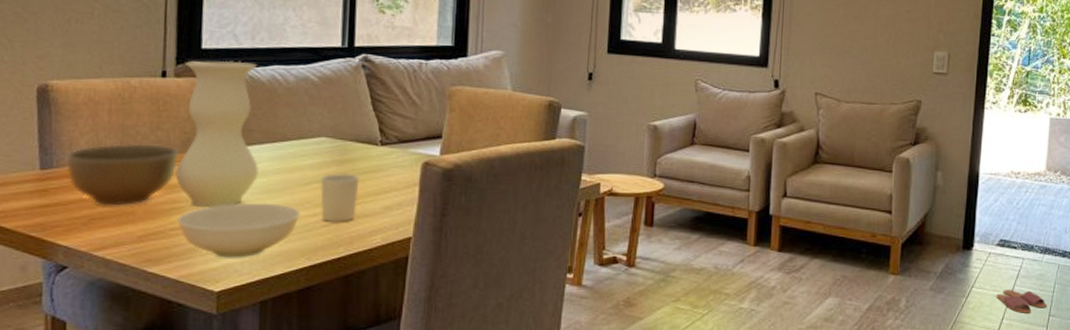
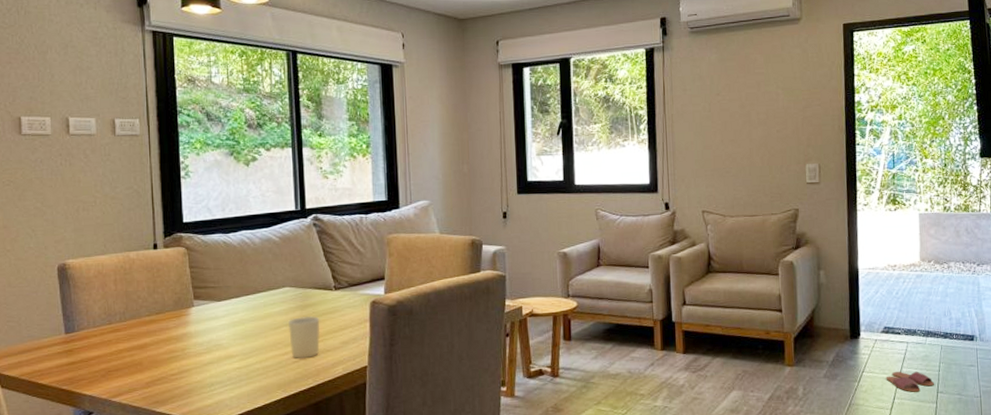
bowl: present [65,143,179,206] -> none [84,305,173,359]
vase: present [175,60,259,207] -> none [171,230,237,354]
bowl: present [177,202,300,258] -> none [176,346,274,395]

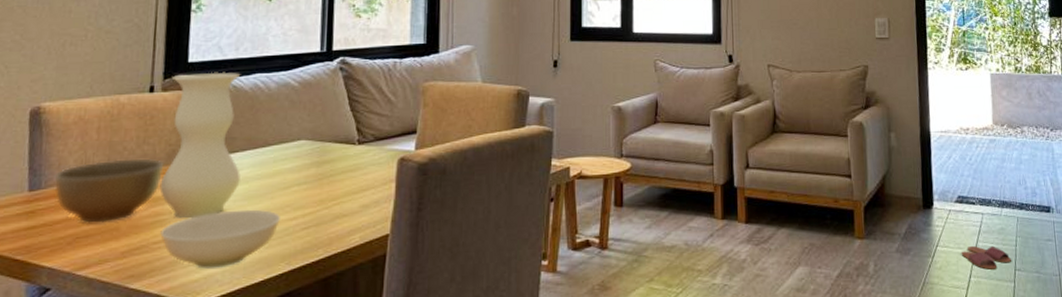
bowl: none [84,305,173,359] -> present [53,158,164,223]
vase: none [171,230,237,354] -> present [159,72,241,218]
bowl: none [176,346,274,395] -> present [160,209,280,268]
mug: present [288,315,321,359] -> none [300,173,338,225]

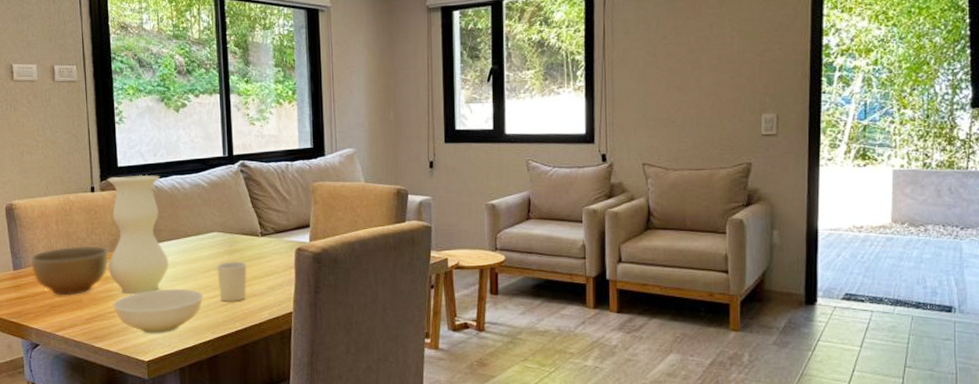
mug: none [300,173,338,225] -> present [217,260,247,303]
slippers: present [961,245,1011,270] -> none [845,341,901,365]

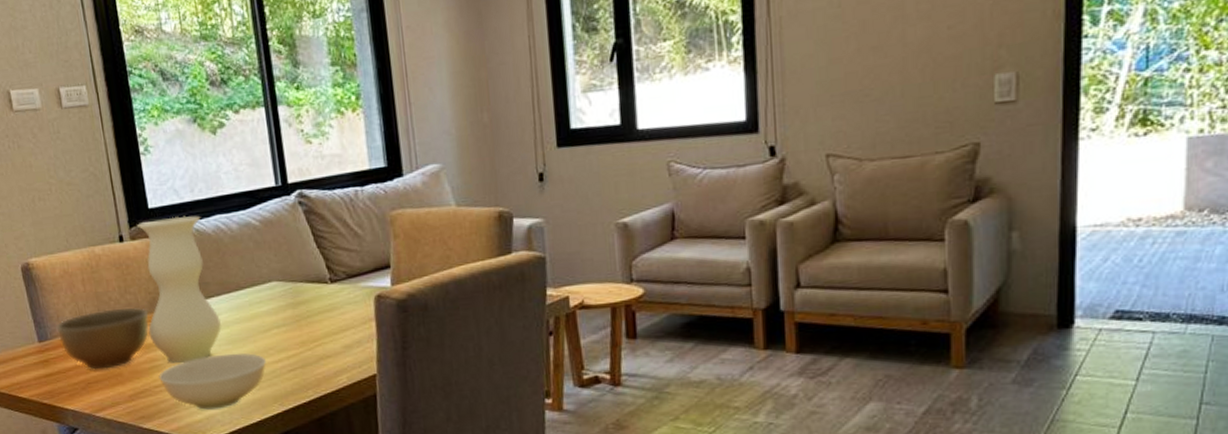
mug: present [217,260,247,303] -> none [279,315,318,367]

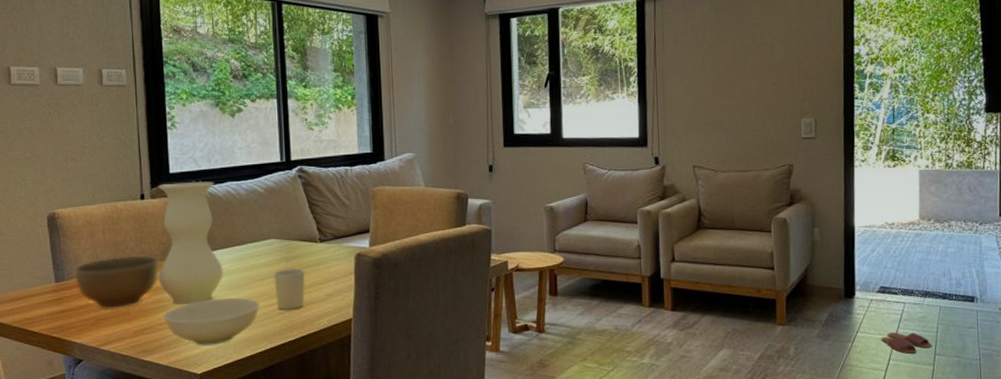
mug: none [279,315,318,367] -> present [274,267,306,311]
slippers: none [1113,373,1195,403] -> present [881,332,931,354]

